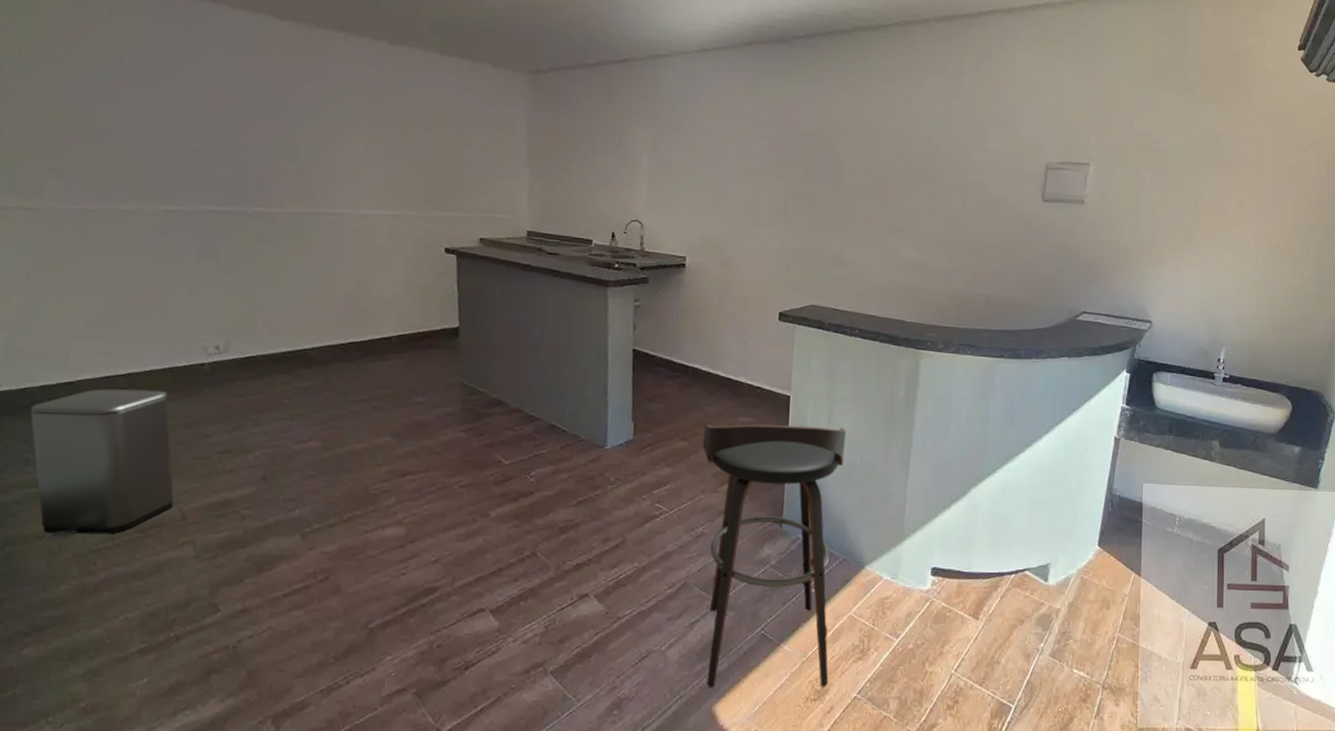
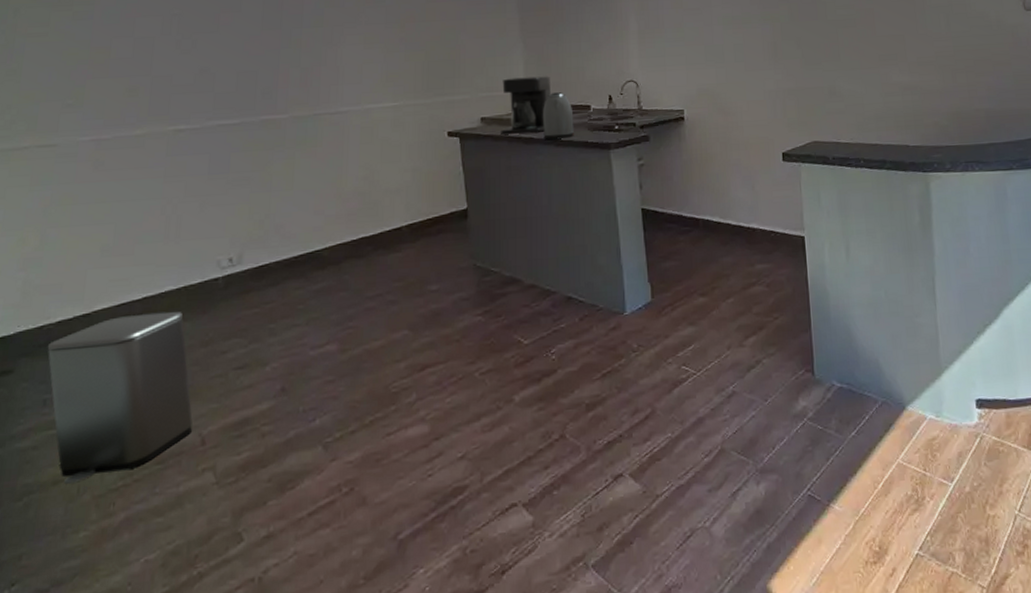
coffee maker: none [498,201,554,262] -> present [500,76,552,136]
kettle: none [542,222,575,271] -> present [542,92,574,140]
bar stool: present [703,423,847,688] -> none [722,262,887,563]

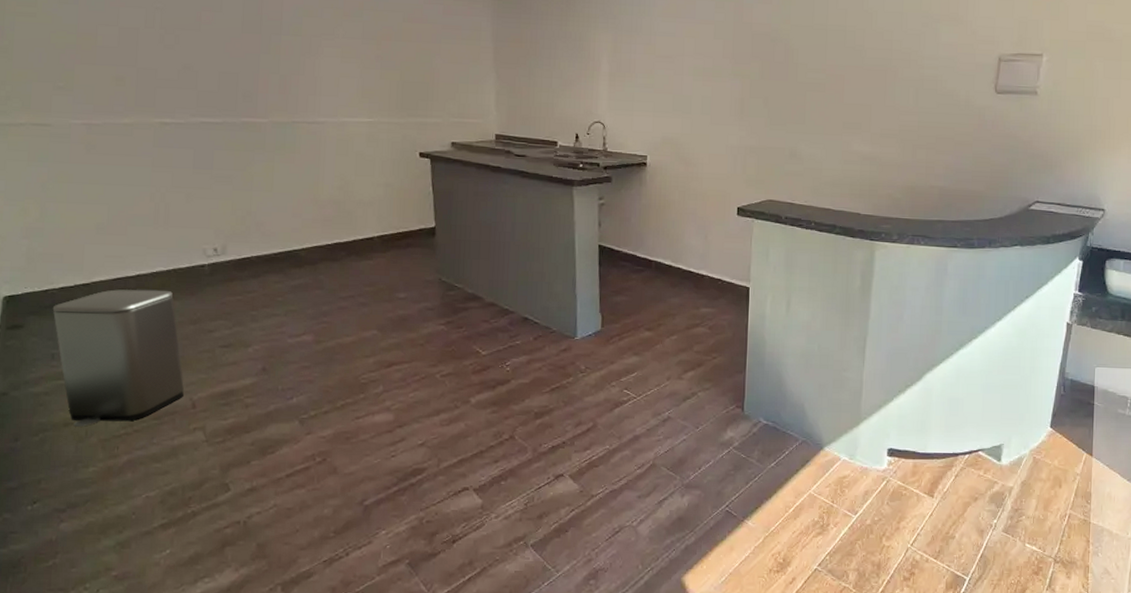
coffee maker: present [500,76,552,136] -> none [469,106,521,164]
kettle: present [542,92,574,140] -> none [510,125,541,172]

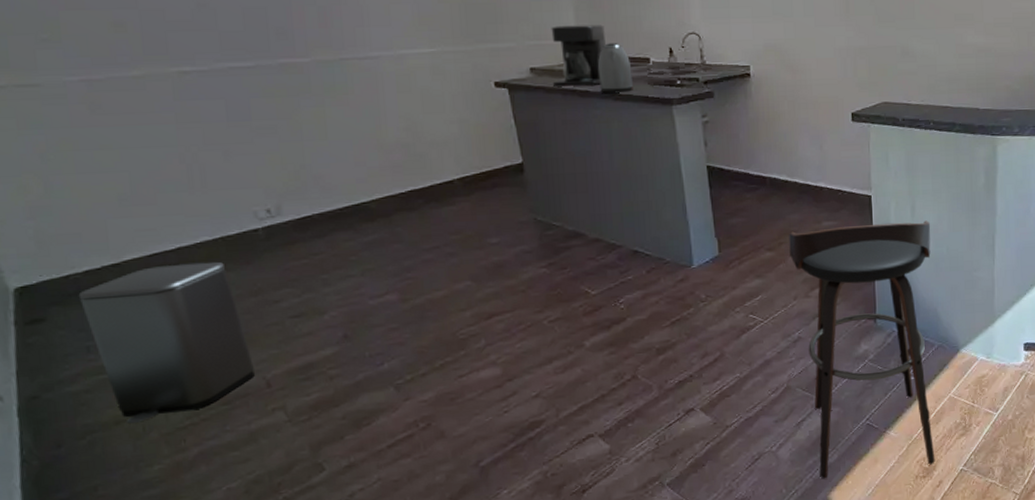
coffee maker: none [469,106,521,164] -> present [551,25,607,88]
kettle: none [510,125,541,172] -> present [597,43,633,94]
bar stool: none [667,314,804,560] -> present [789,220,935,479]

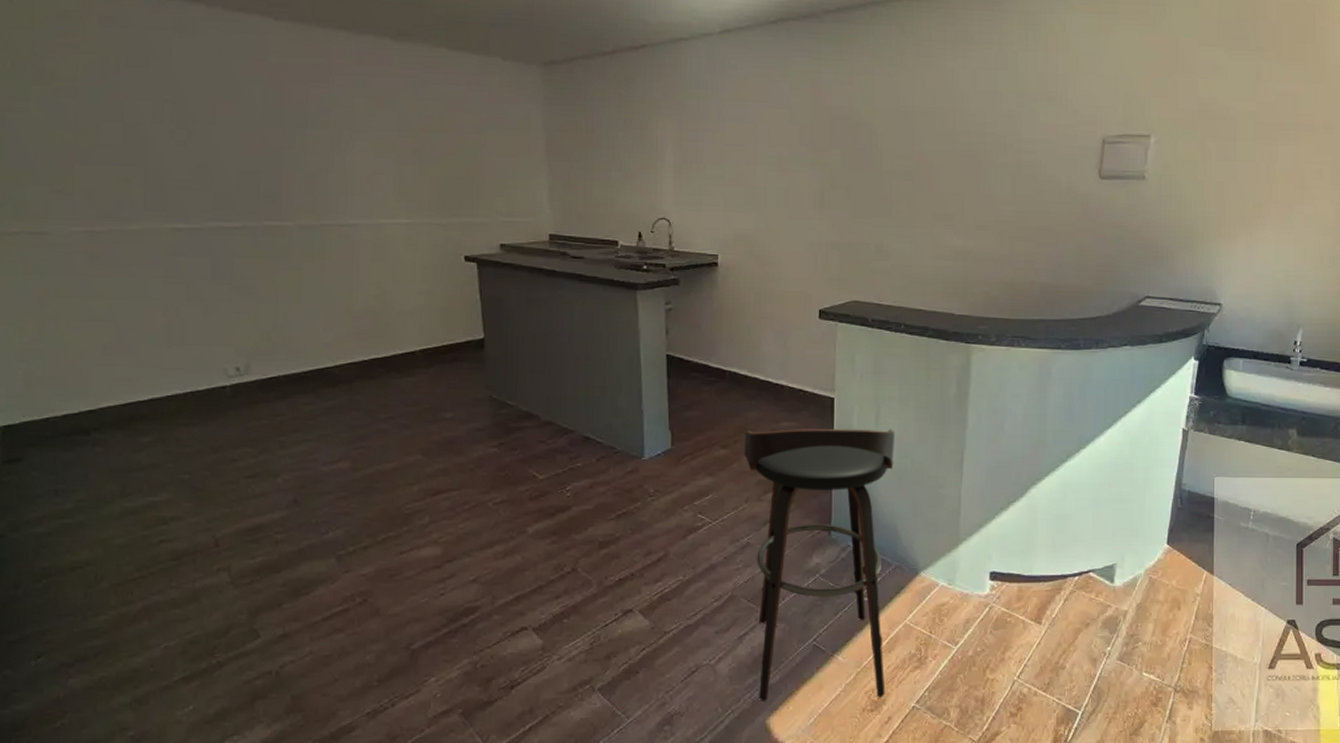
pedal bin: present [78,261,255,424] -> none [54,415,205,570]
coffee maker: present [551,25,607,88] -> none [520,204,577,266]
kettle: present [597,43,633,94] -> none [566,224,600,275]

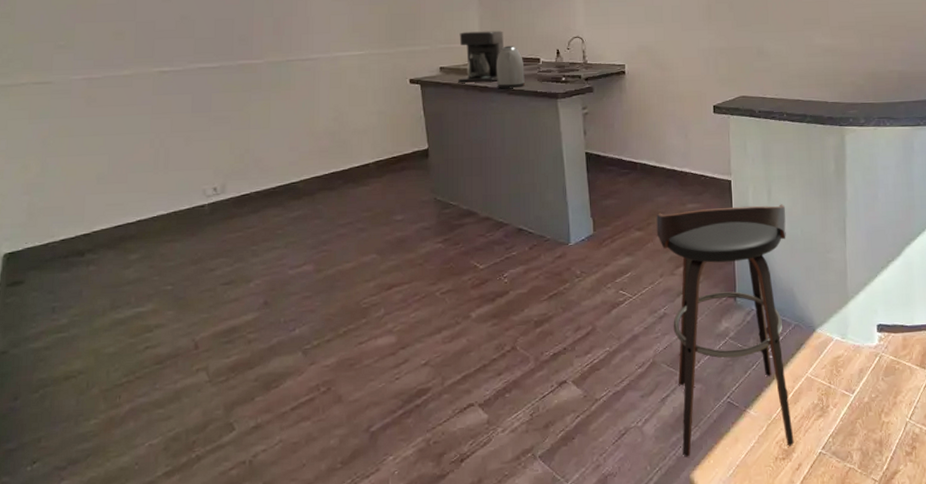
coffee maker: none [520,204,577,266] -> present [457,30,505,84]
kettle: none [566,224,600,275] -> present [496,46,525,89]

